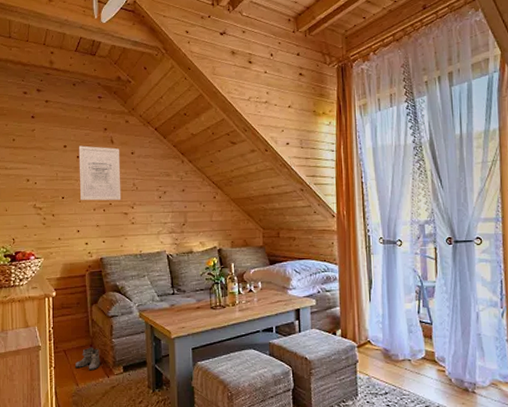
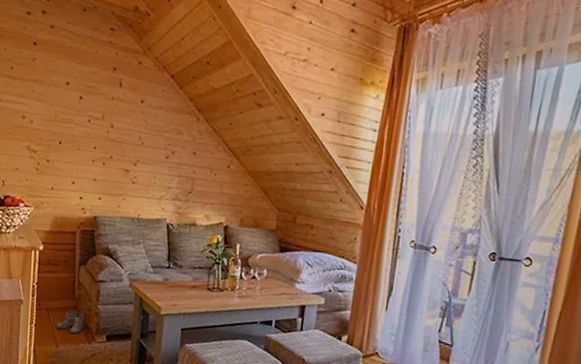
wall art: present [78,145,122,201] -> none [79,85,128,155]

